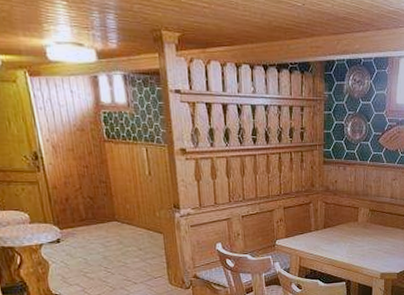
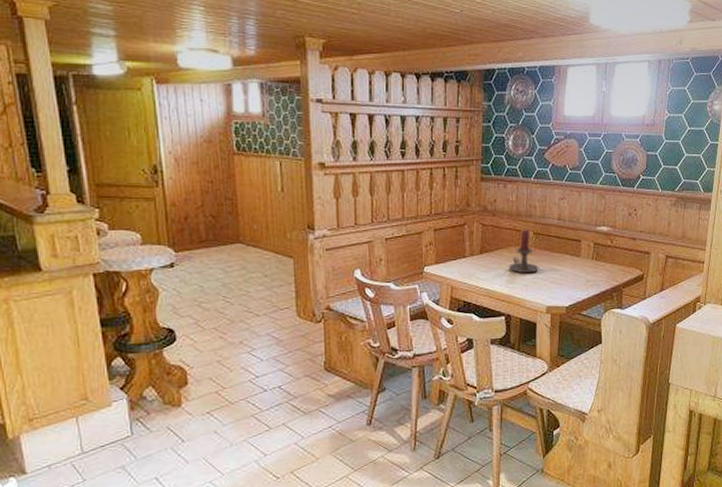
candle holder: none [348,207,374,246] -> present [508,229,539,274]

